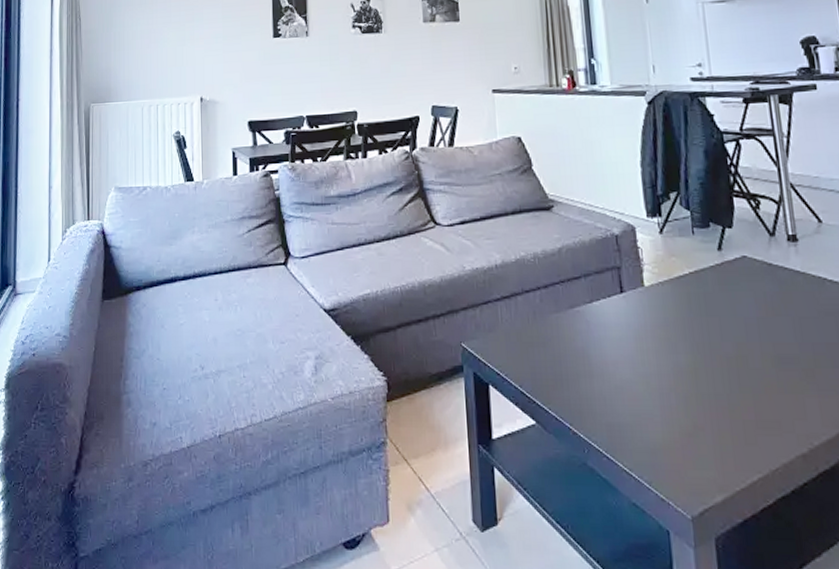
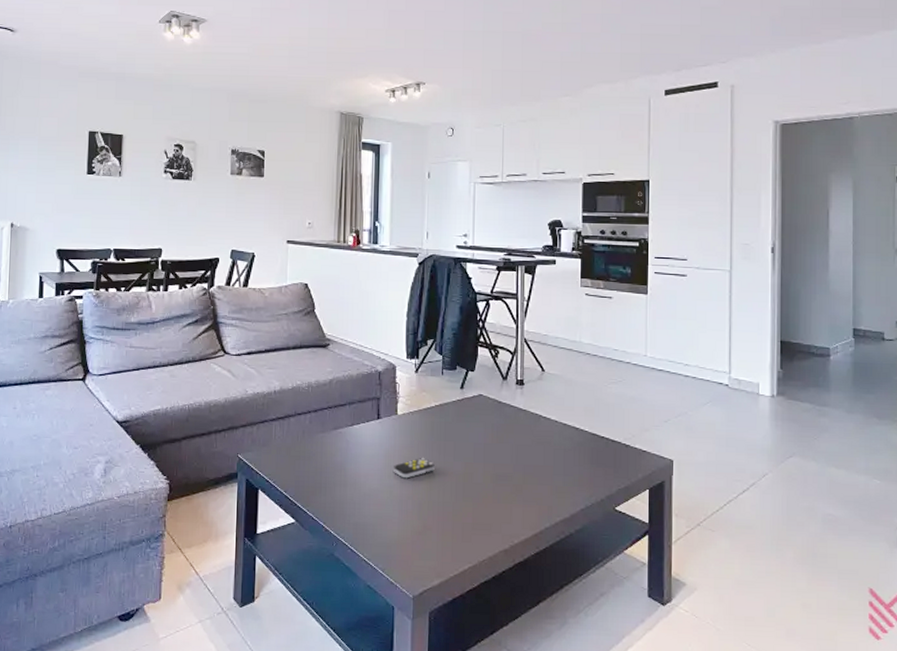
remote control: none [647,339,699,366] -> present [394,458,435,479]

